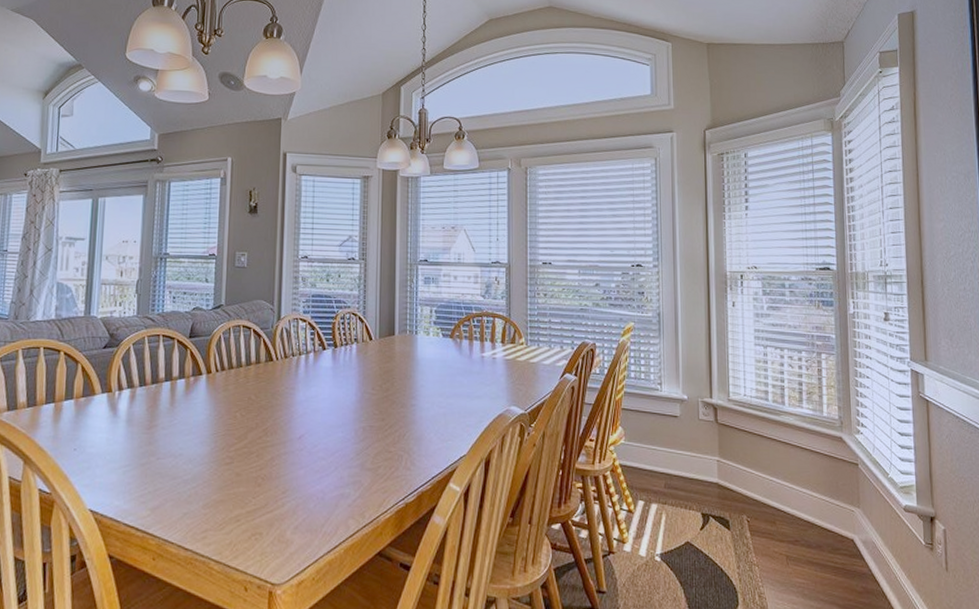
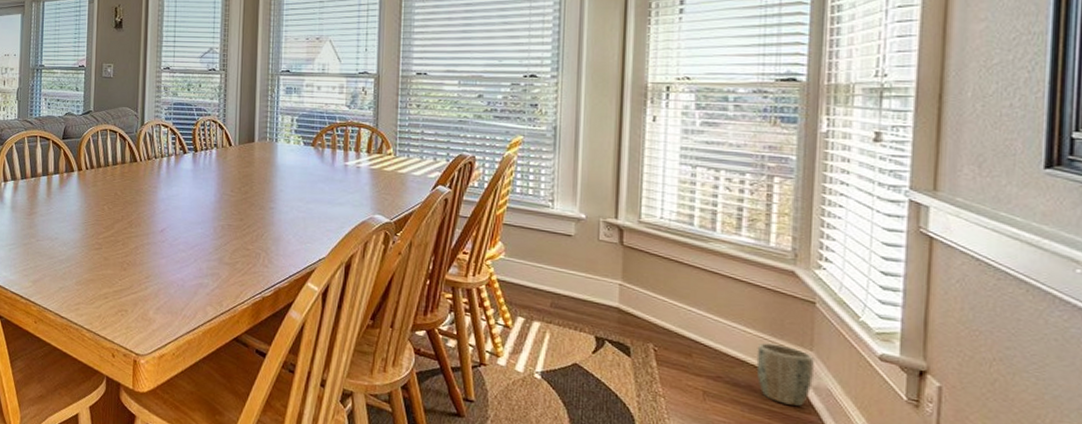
plant pot: none [821,505,862,561] -> present [756,342,814,407]

